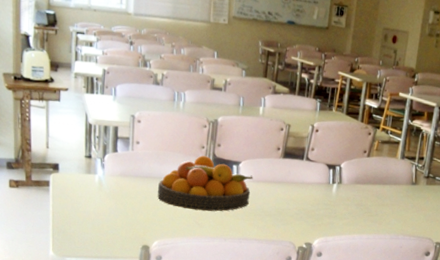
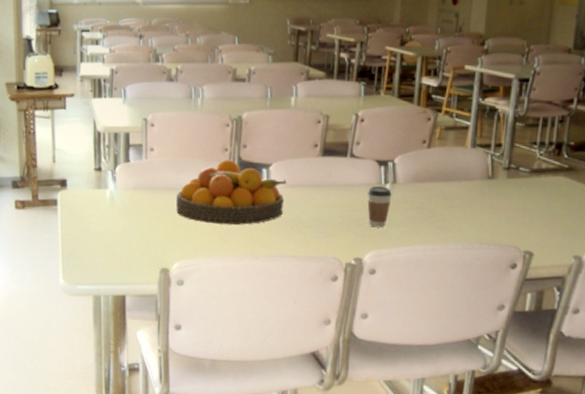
coffee cup: none [318,185,338,219] -> present [367,186,392,228]

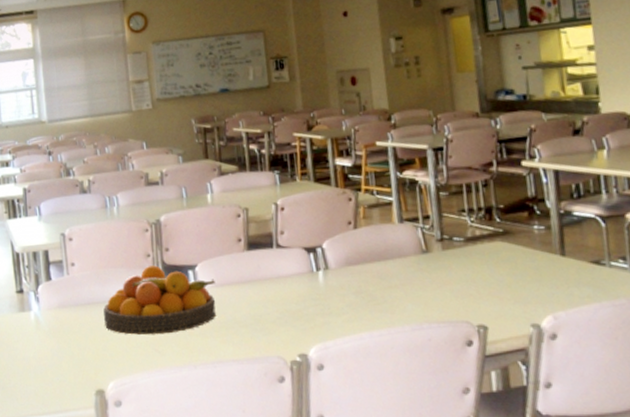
coffee cup: present [367,186,392,228] -> none [300,274,327,319]

